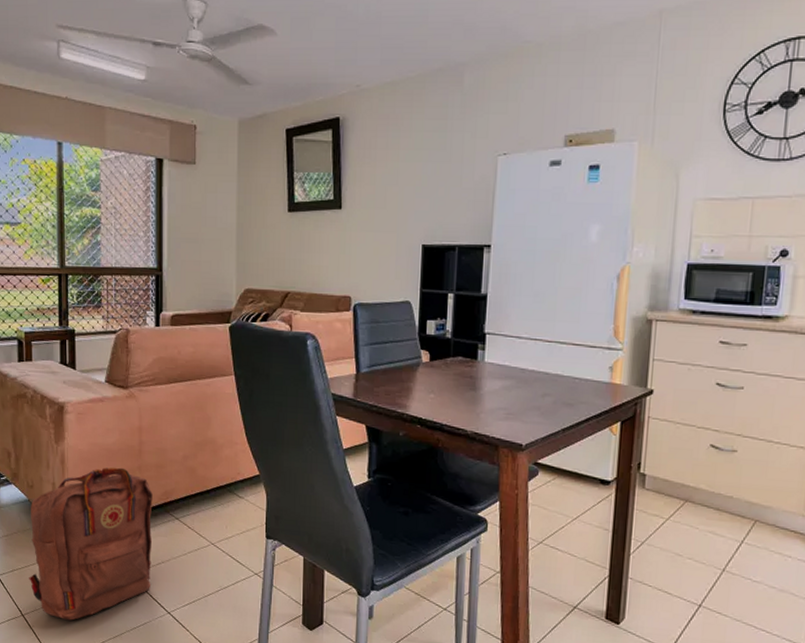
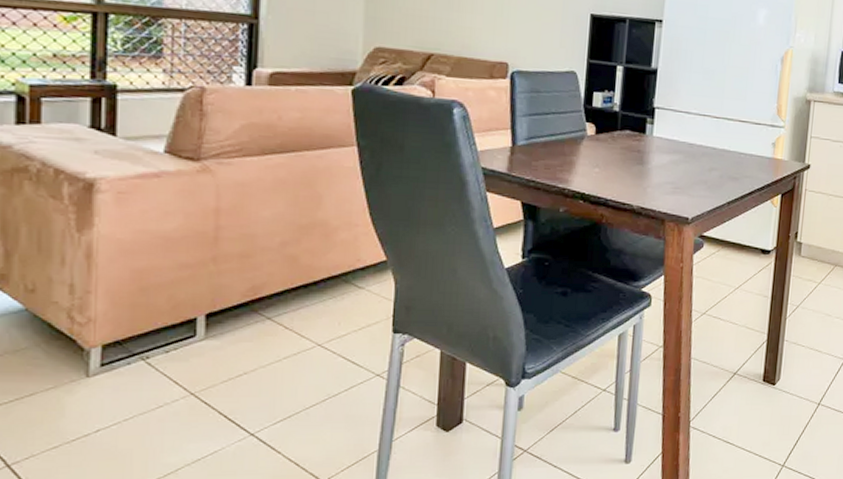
backpack: present [29,467,153,621] -> none [21,259,233,463]

